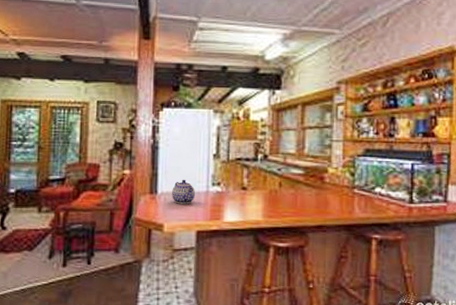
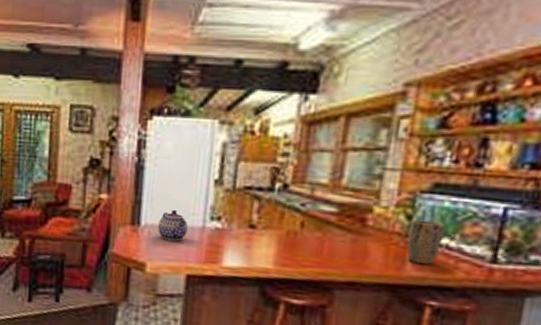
plant pot: none [353,175,376,208] -> present [406,219,444,265]

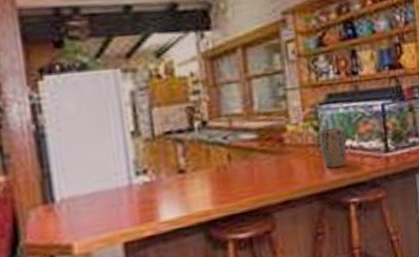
teapot: present [158,209,188,242] -> none [77,173,113,211]

